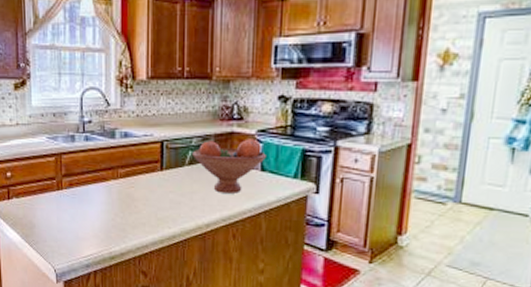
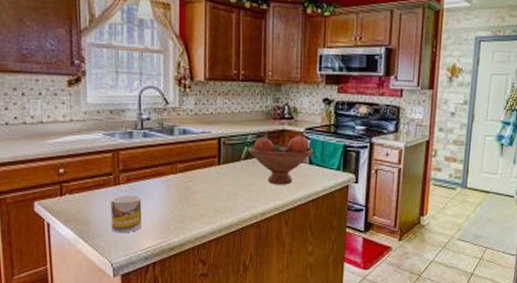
mug: none [53,199,84,239] -> present [110,194,143,233]

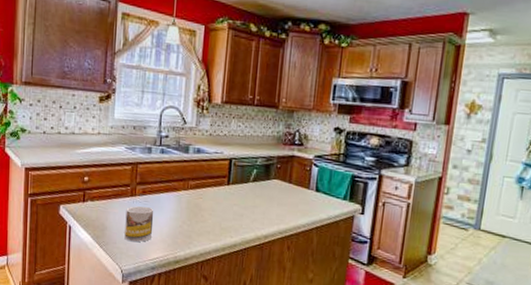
fruit bowl: present [248,136,313,185] -> none [257,162,321,210]

